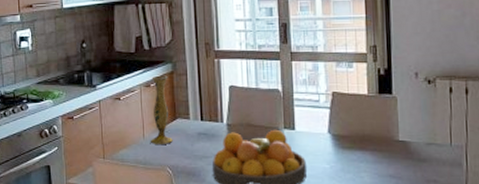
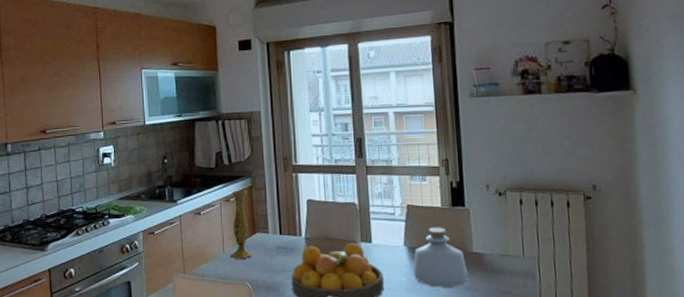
bottle: none [336,115,393,175] -> present [413,227,468,287]

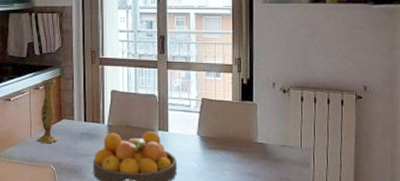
bottle: present [413,227,468,287] -> none [203,119,252,173]

